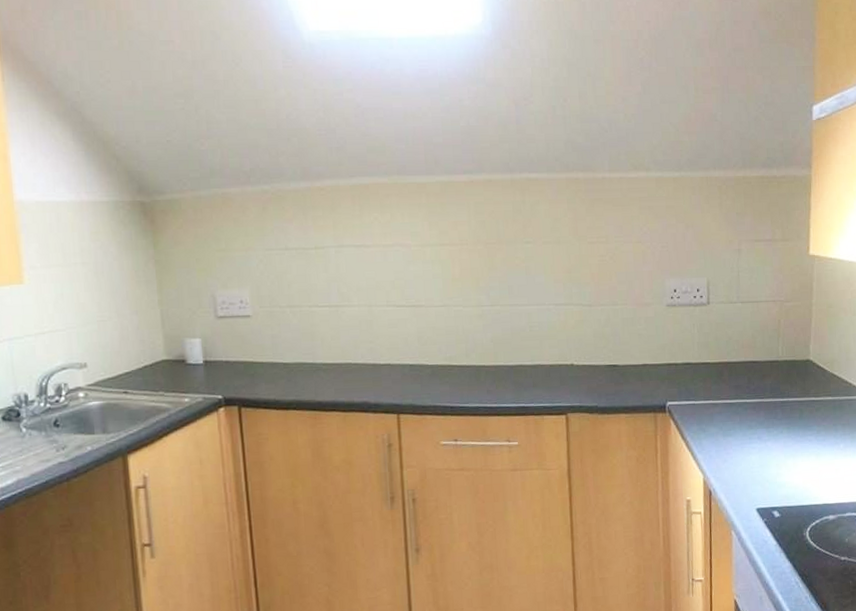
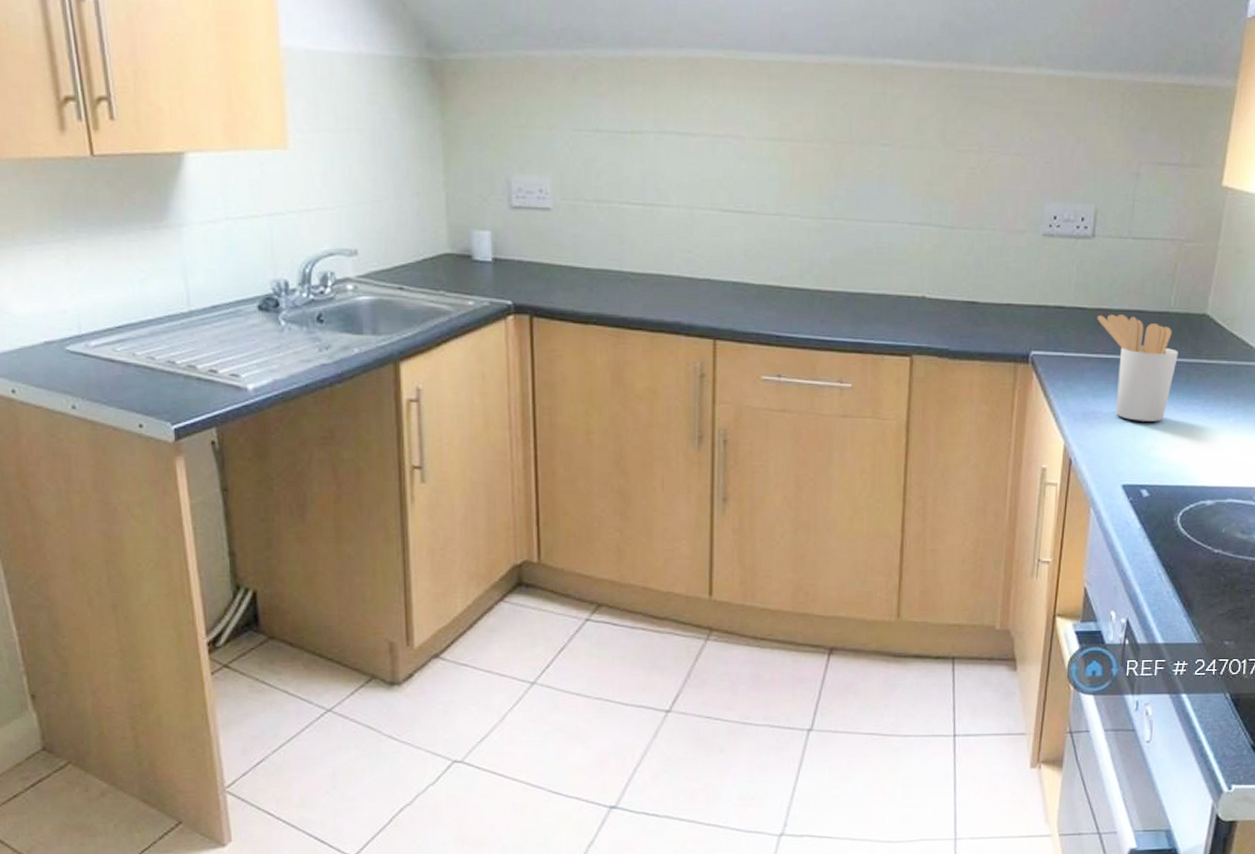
utensil holder: none [719,366,790,454] -> present [1097,314,1178,421]

